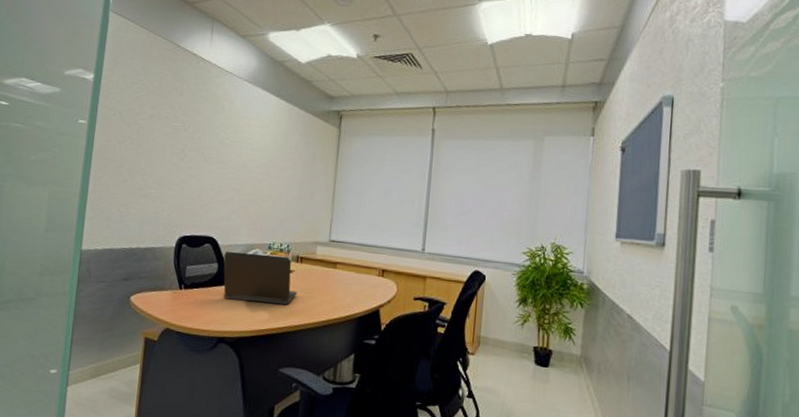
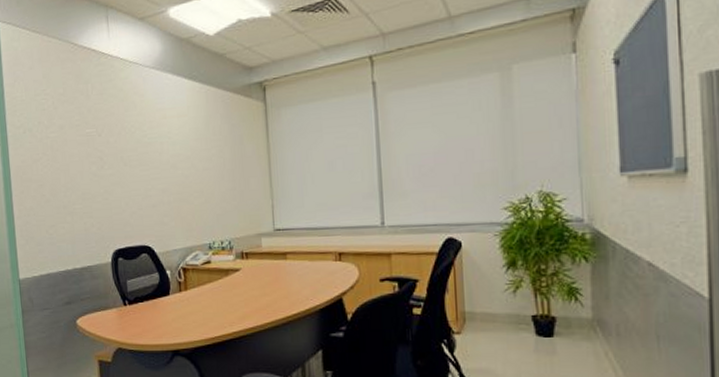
laptop computer: present [223,251,298,305] -> none [163,254,249,309]

